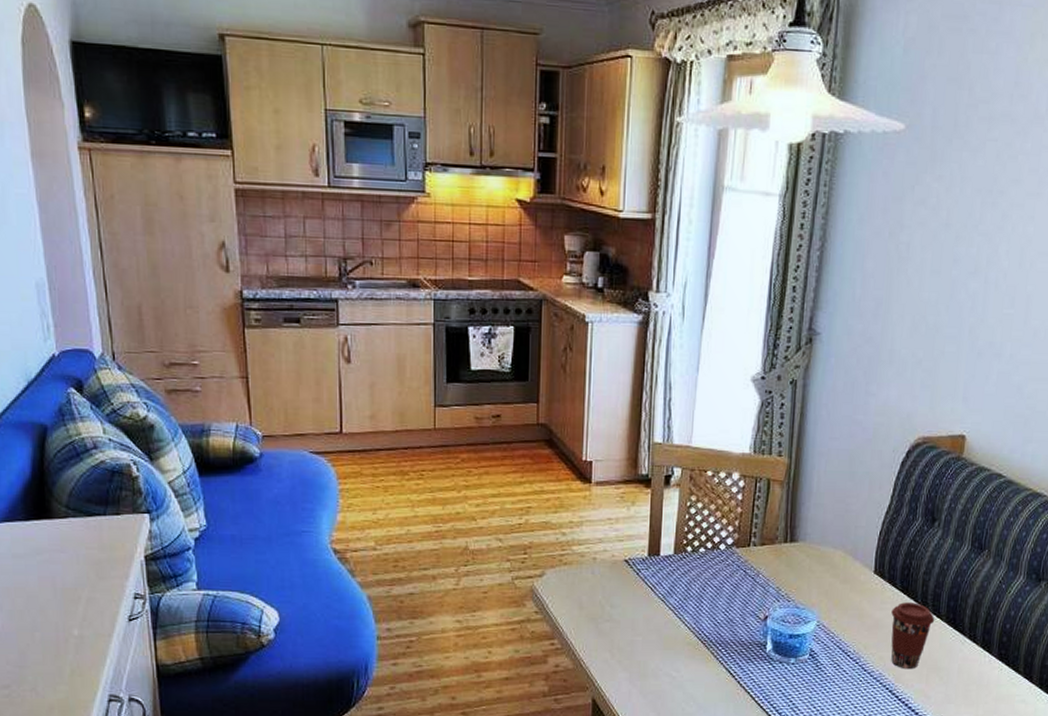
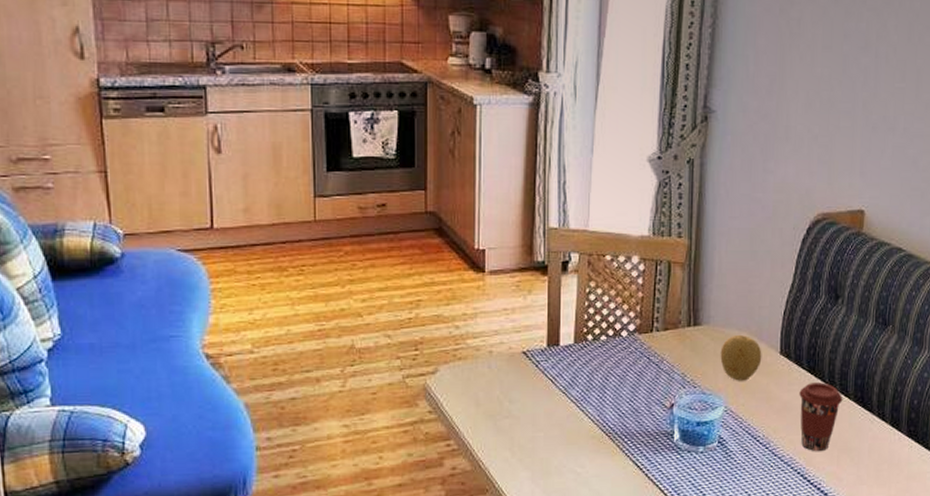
fruit: none [815,552,856,597] -> present [720,334,762,381]

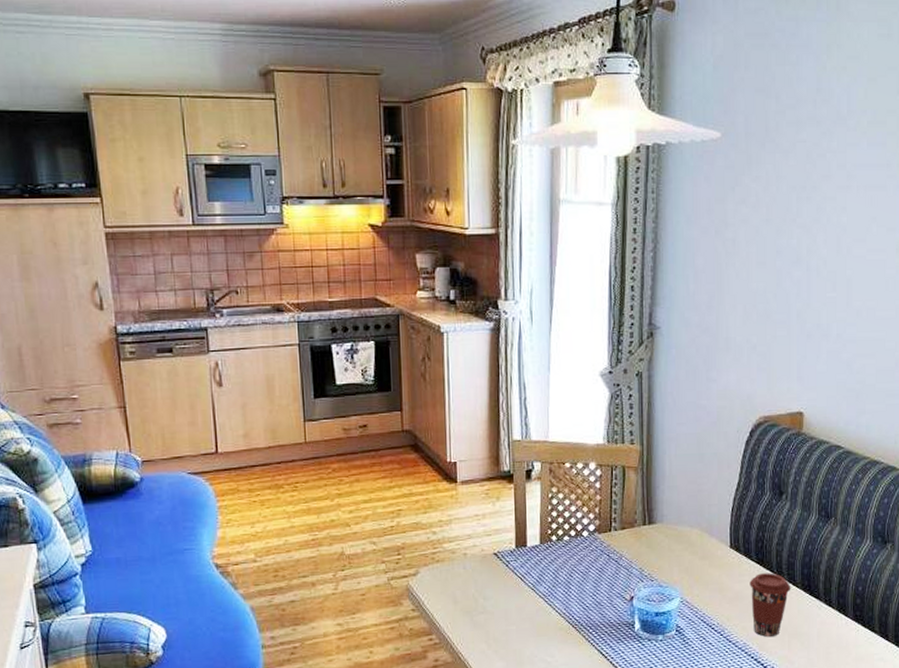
fruit: present [720,334,762,381] -> none [674,531,713,574]

